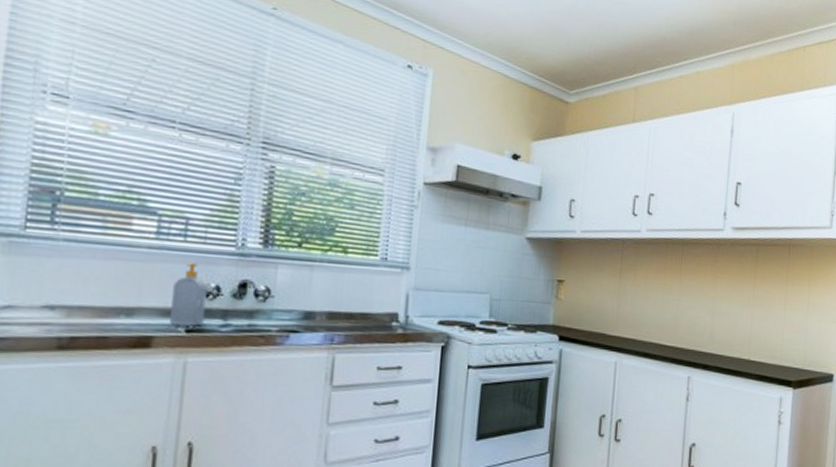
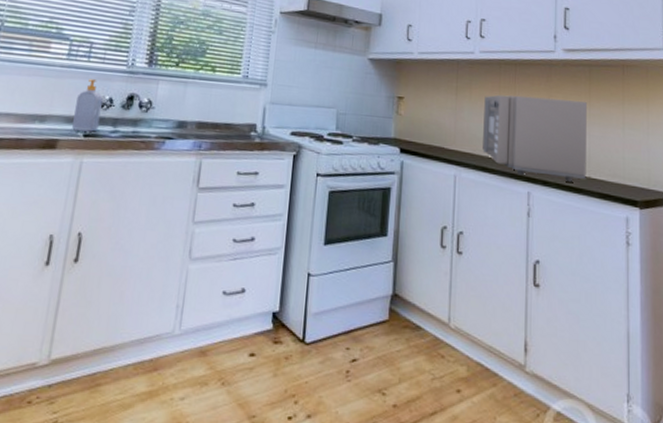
microwave: none [645,276,753,365] -> present [483,94,588,182]

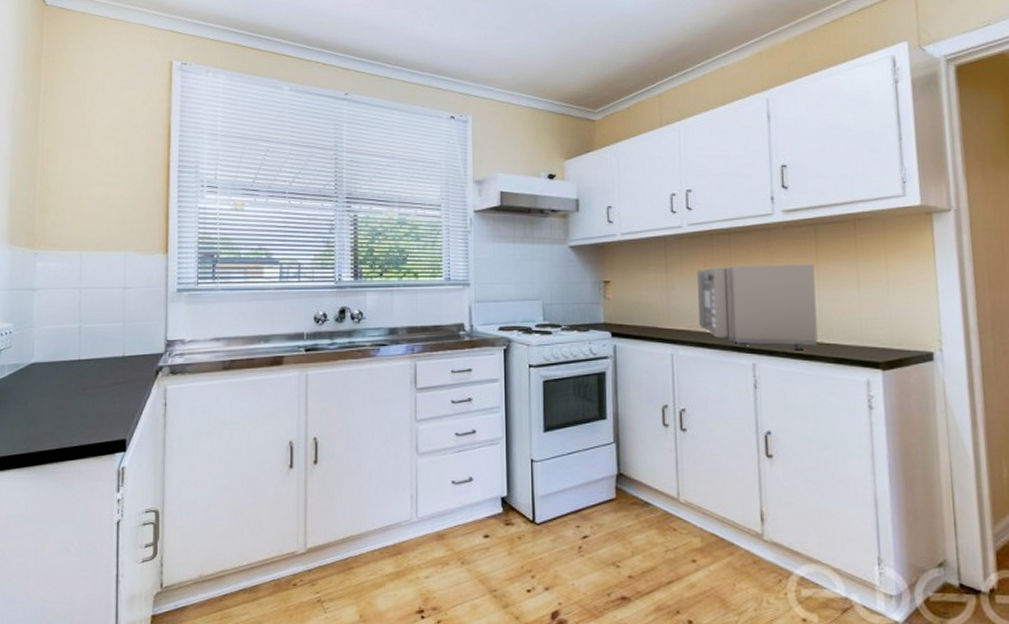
soap bottle: present [72,79,103,132] -> none [294,297,317,346]

